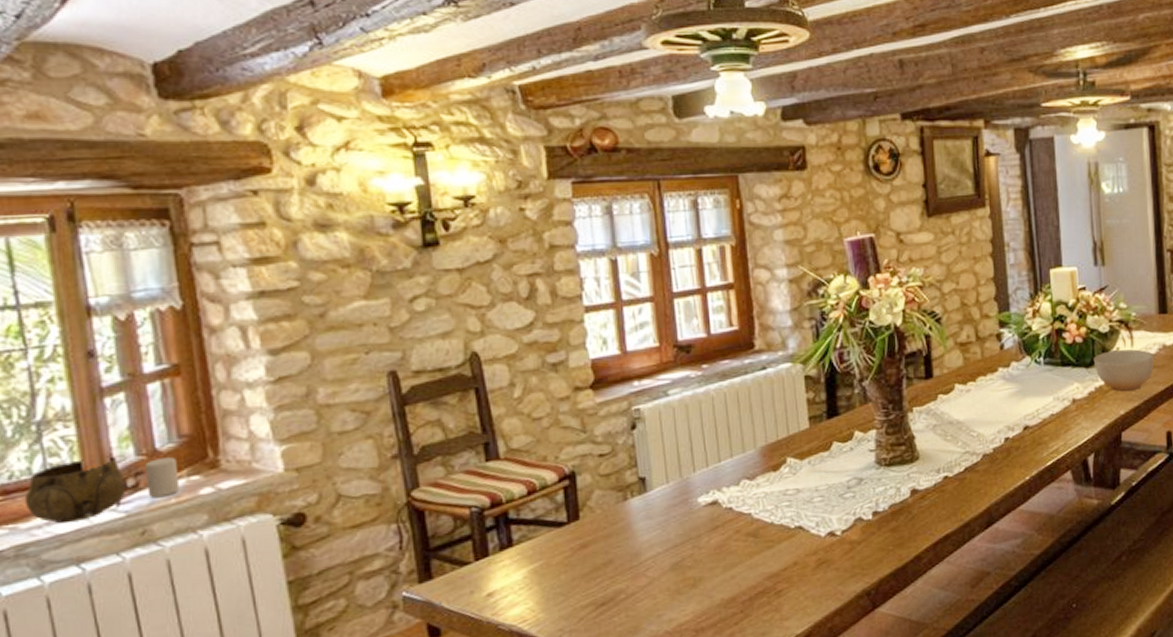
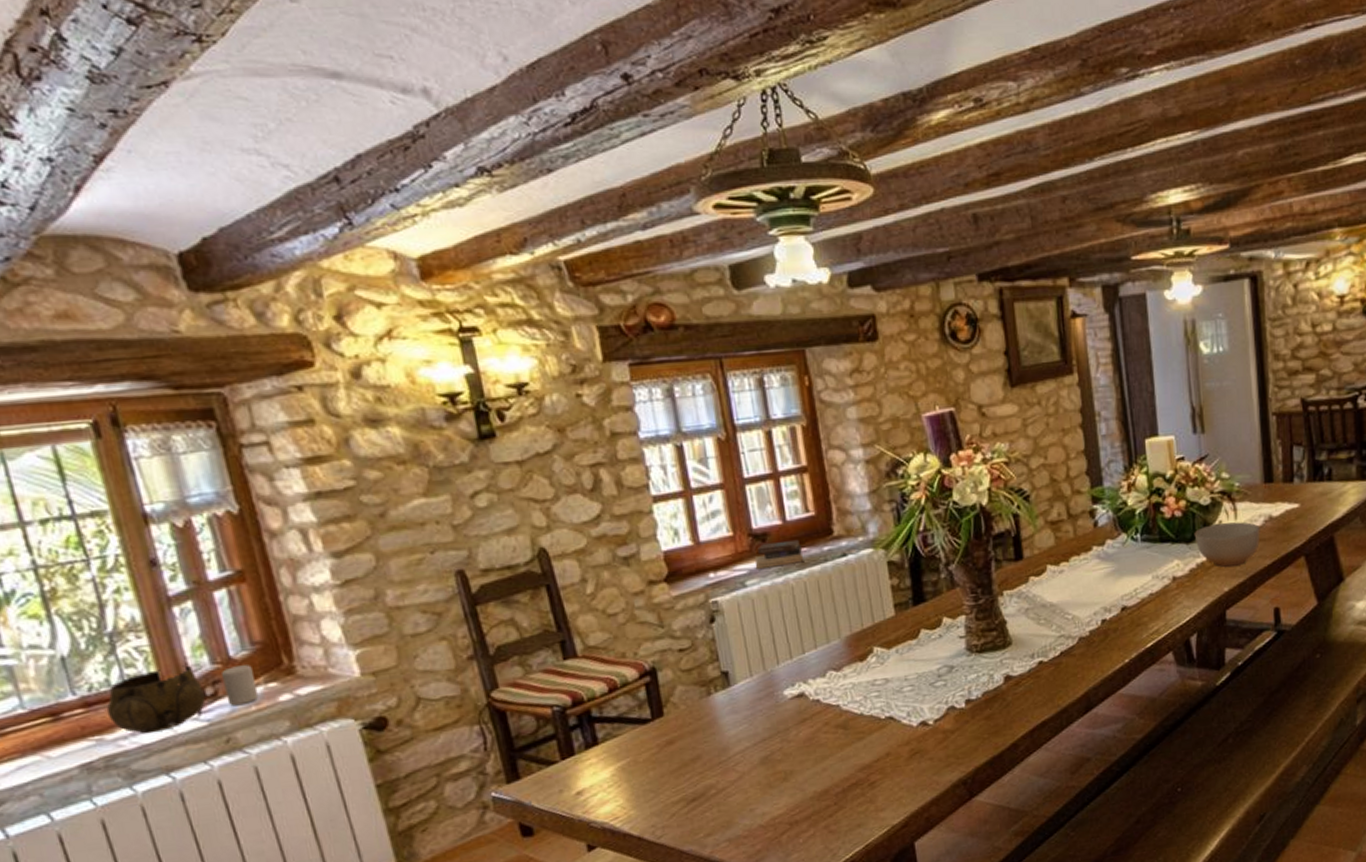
books: none [678,352,724,379] -> present [754,539,803,569]

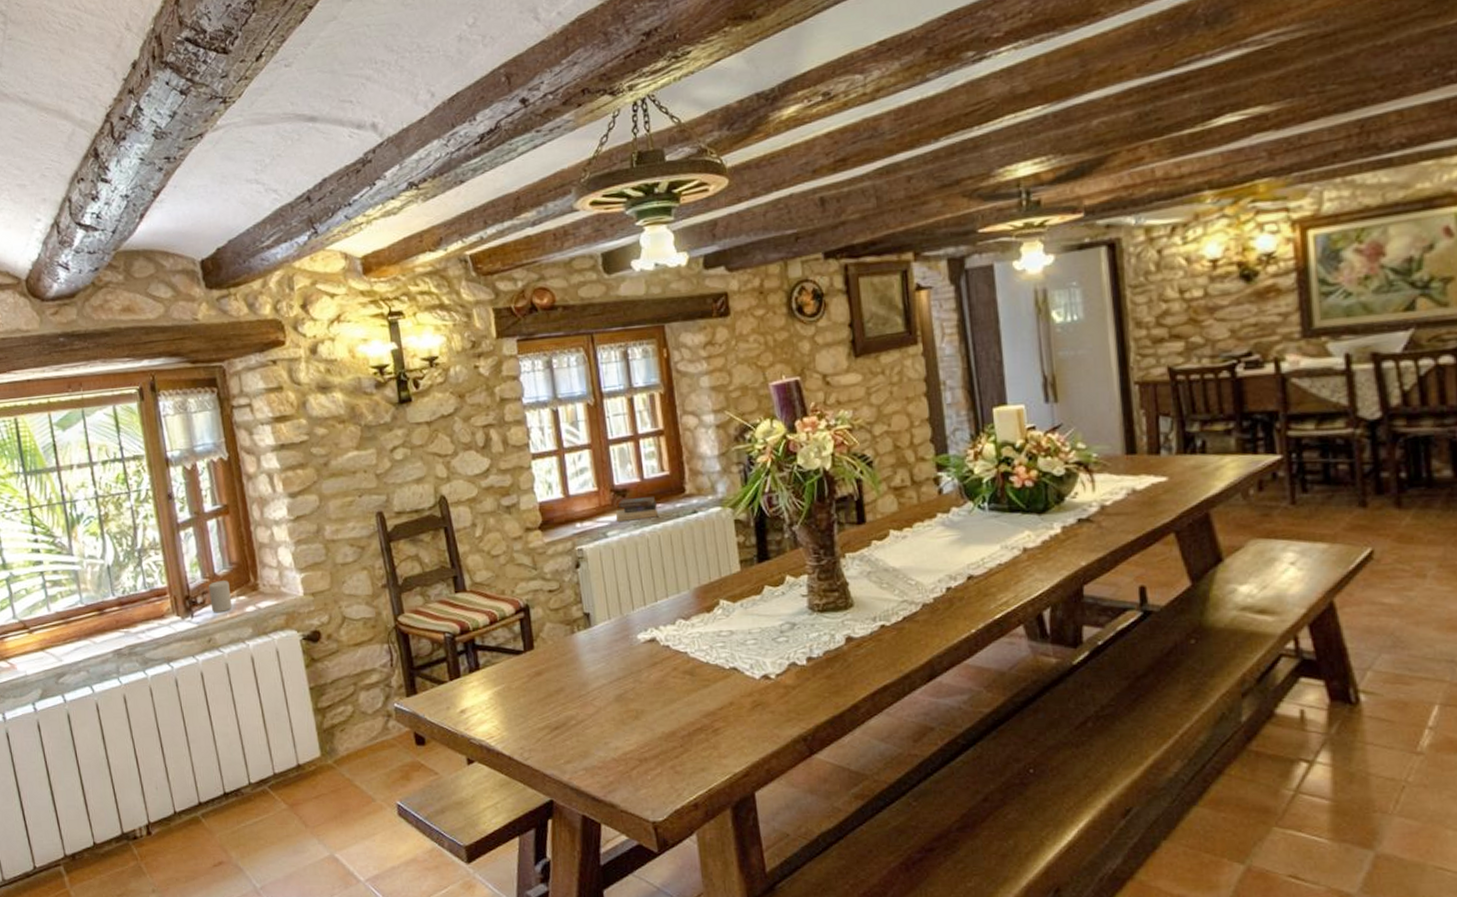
decorative bowl: present [106,665,206,734] -> none [133,578,197,630]
bowl: present [1194,522,1260,567] -> none [1047,494,1122,540]

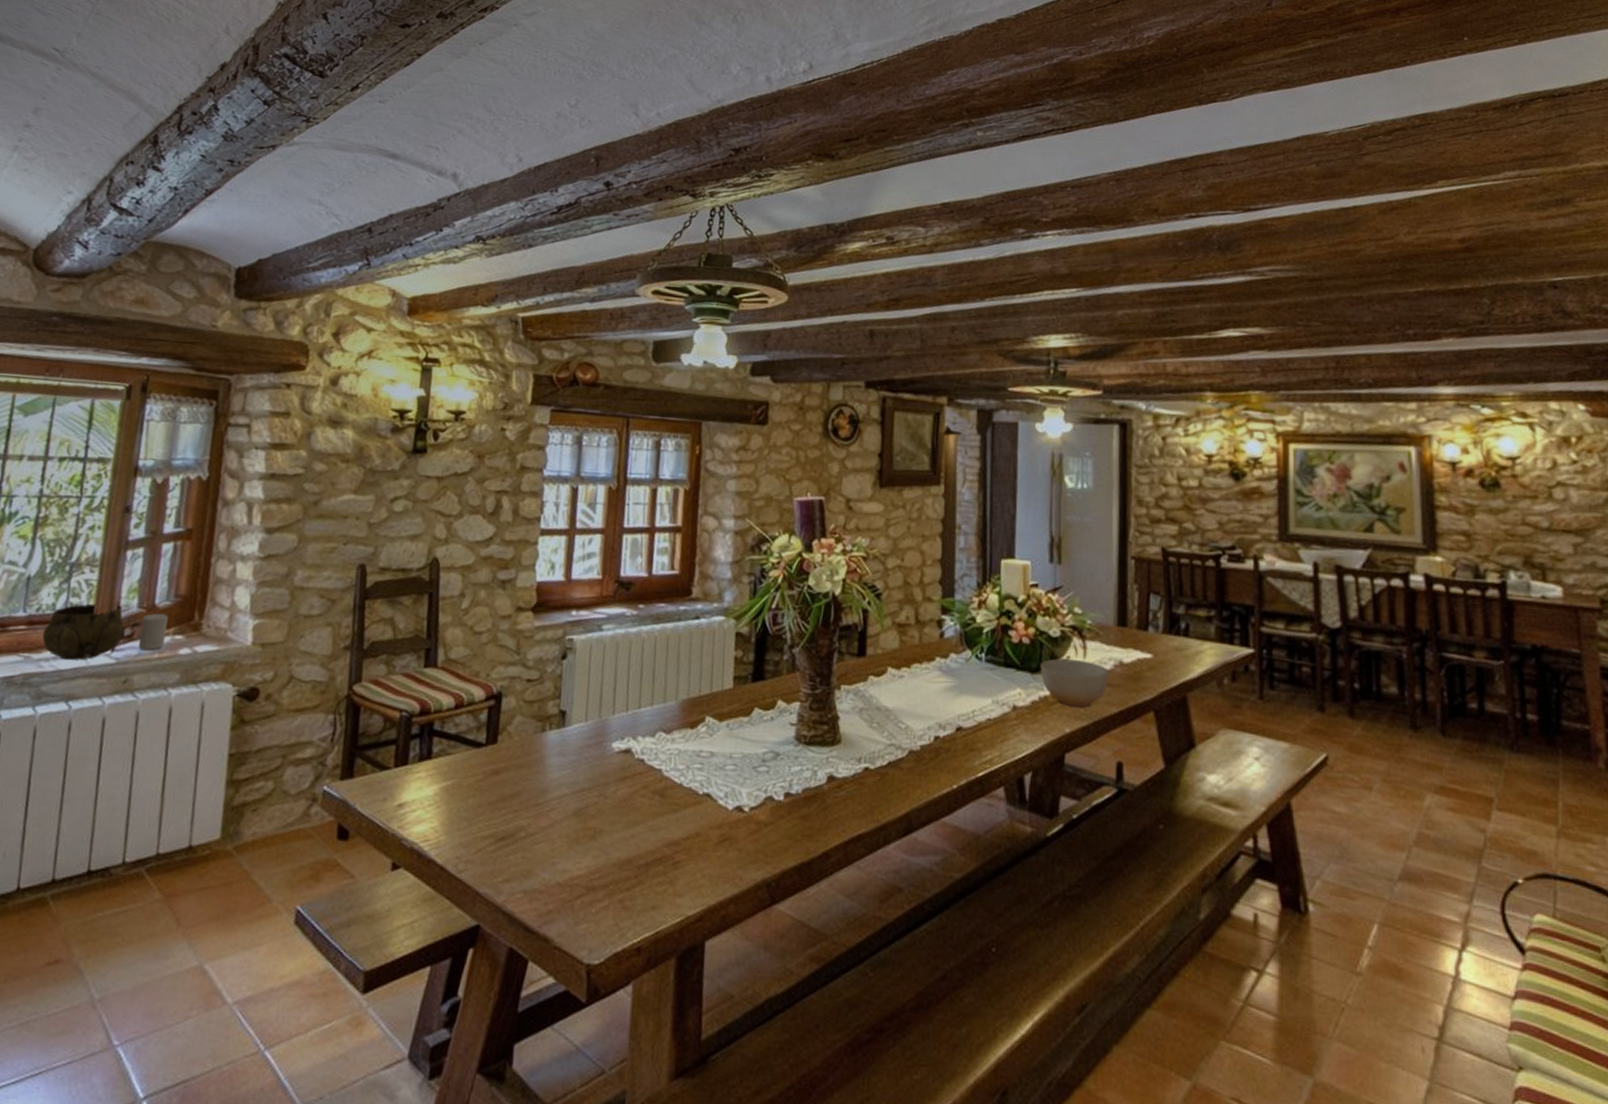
decorative bowl: none [133,578,197,630] -> present [42,603,124,661]
books: present [615,496,658,521] -> none [614,592,660,618]
bowl: none [1047,494,1122,540] -> present [1040,658,1109,708]

